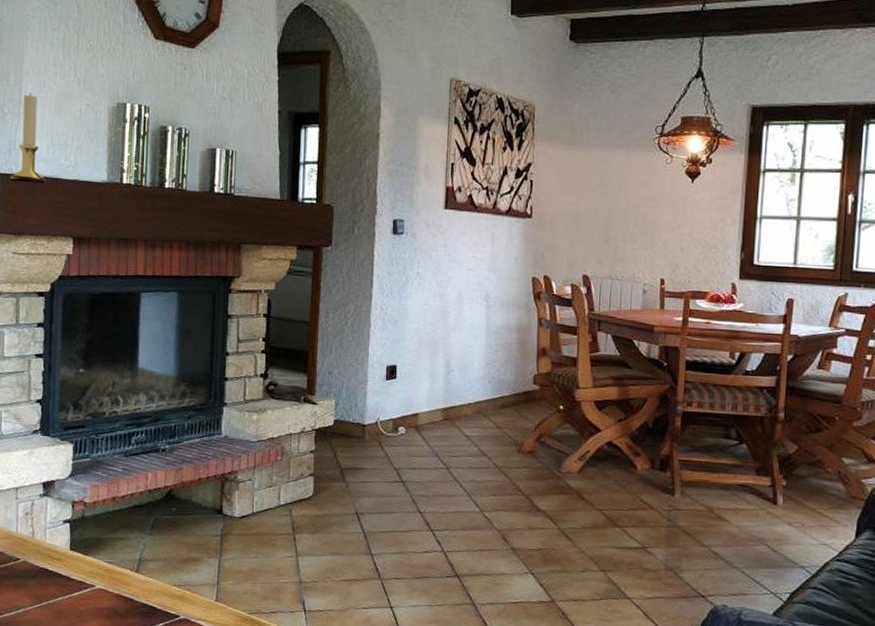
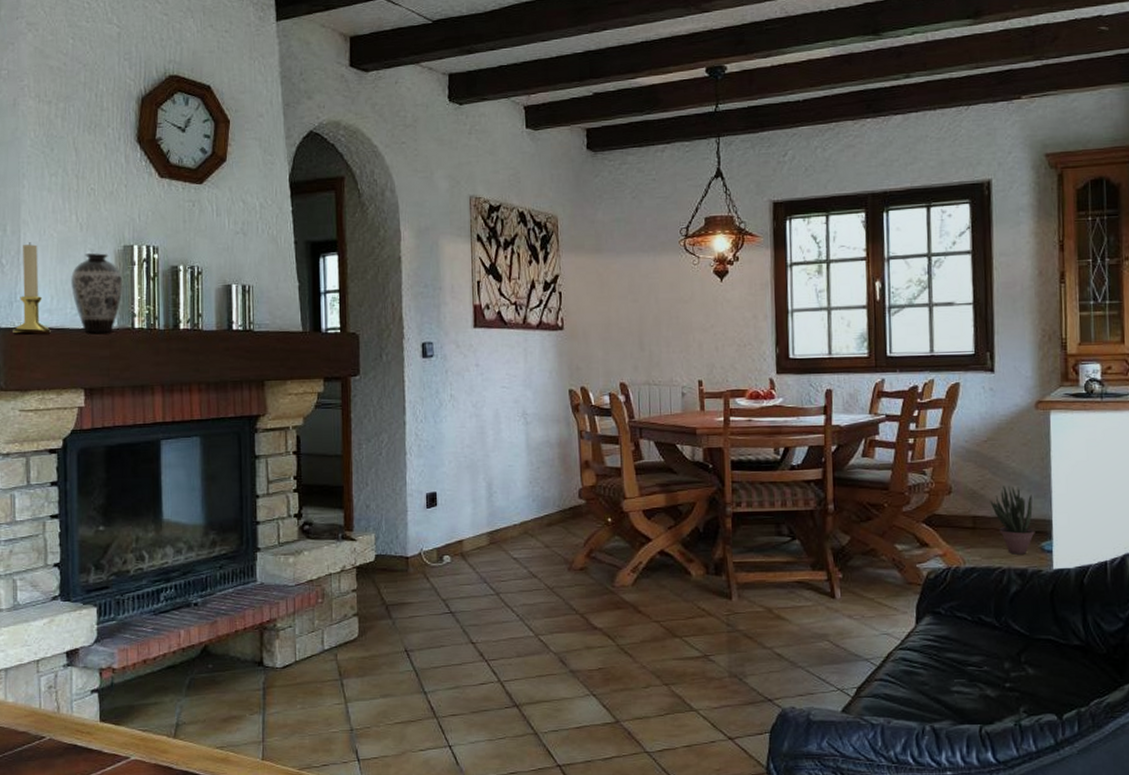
decorative vase: none [66,107,115,188] -> present [71,252,123,336]

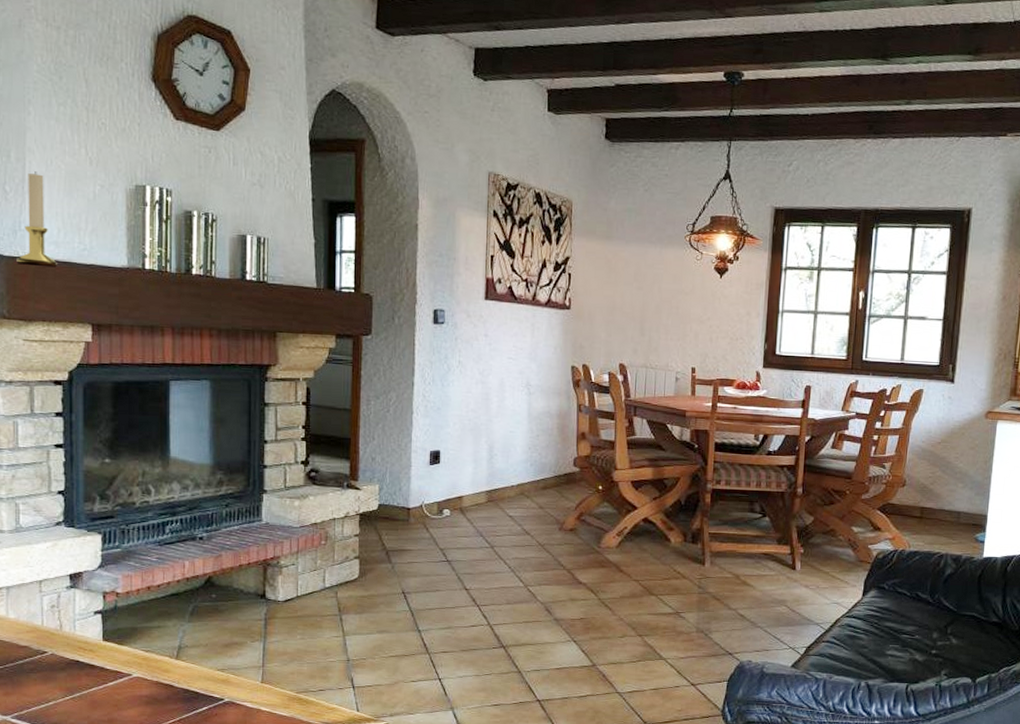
decorative vase: present [71,252,123,336] -> none [79,188,134,273]
potted plant: present [990,485,1035,555] -> none [937,483,973,543]

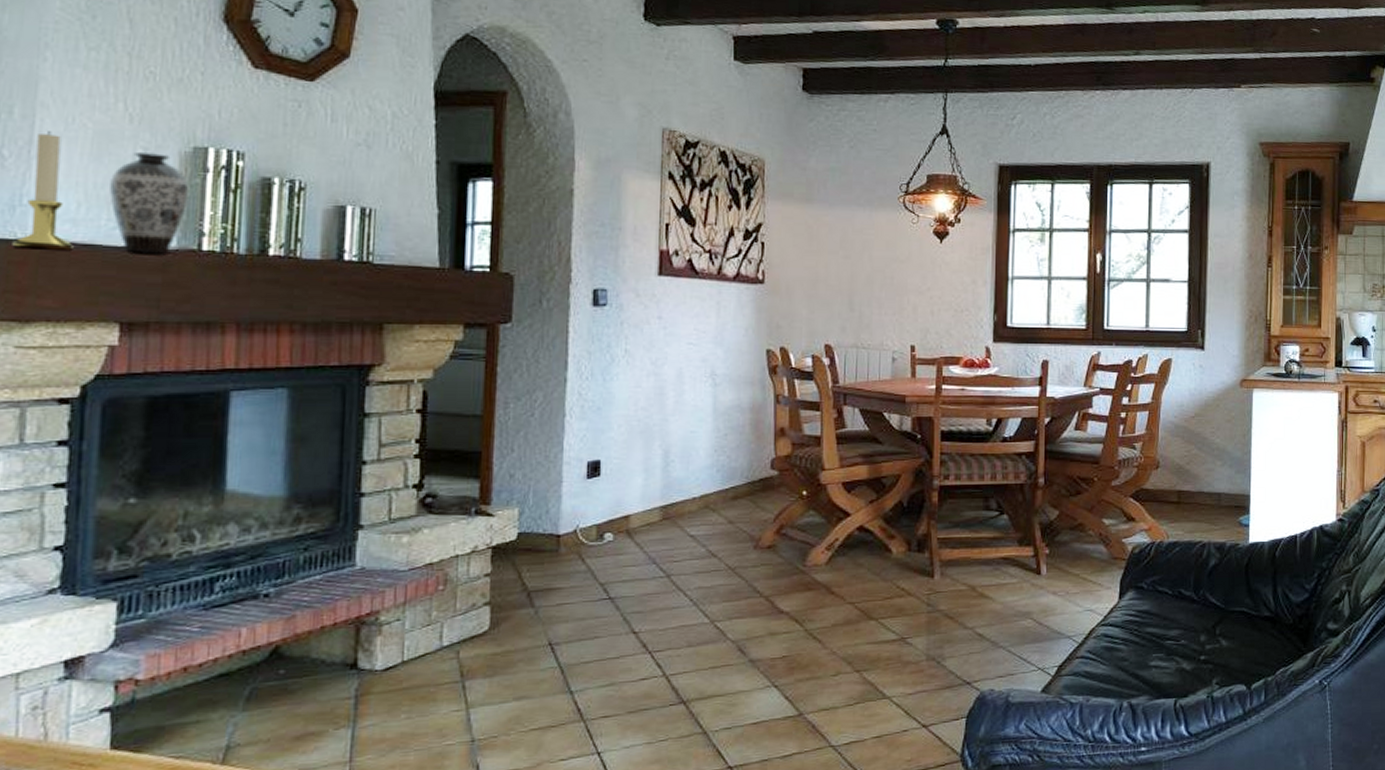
decorative vase: none [79,188,134,273] -> present [109,151,190,257]

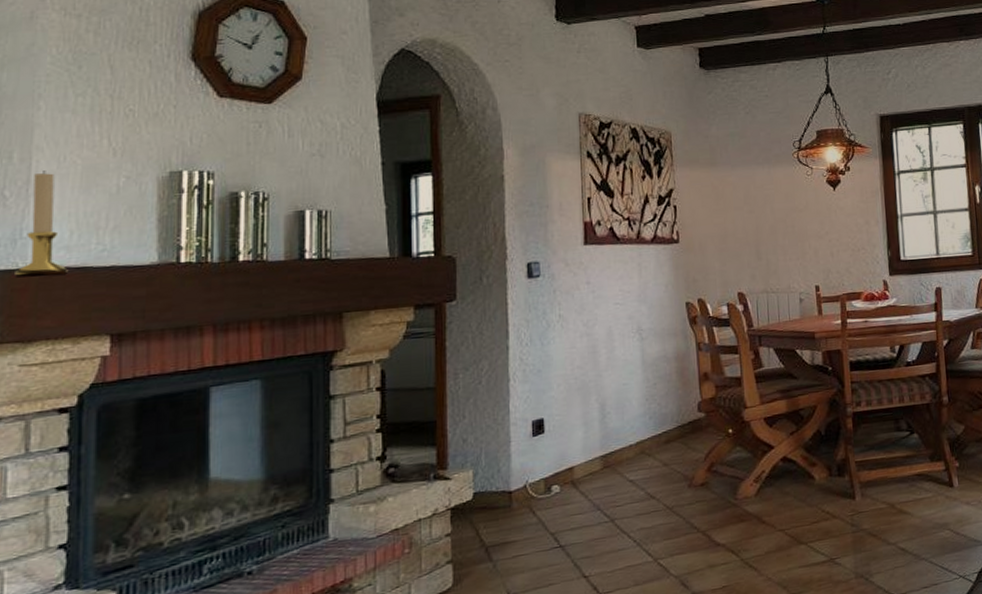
decorative vase: present [109,151,190,257] -> none [98,180,167,273]

